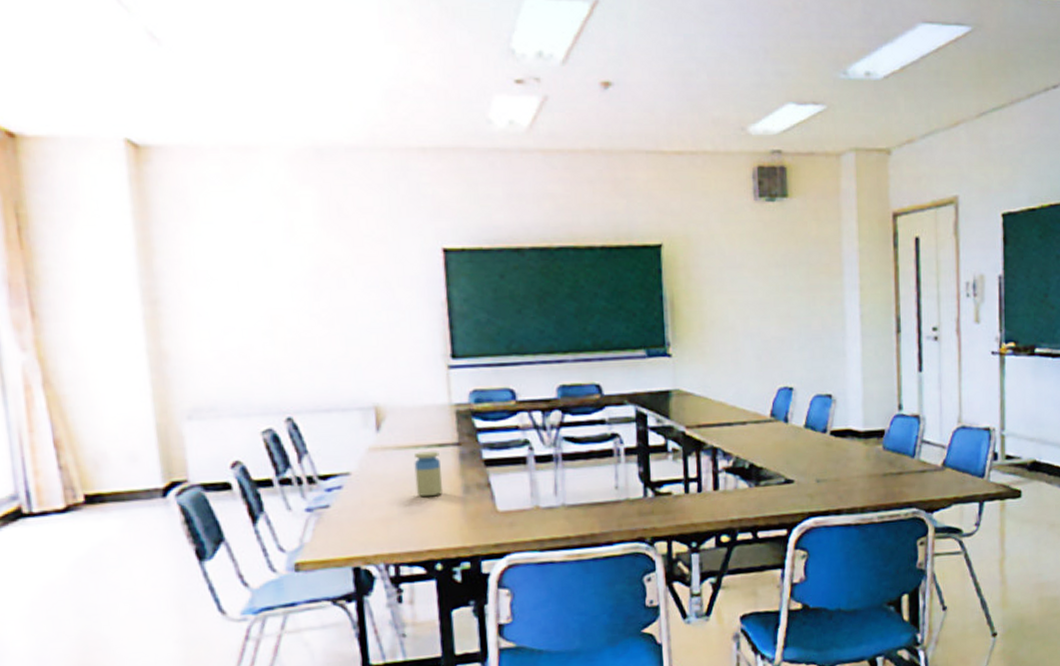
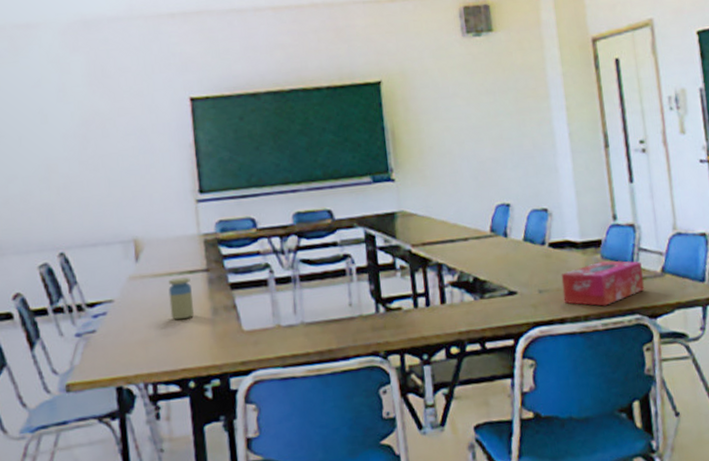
tissue box: none [840,451,924,499] -> present [561,260,645,306]

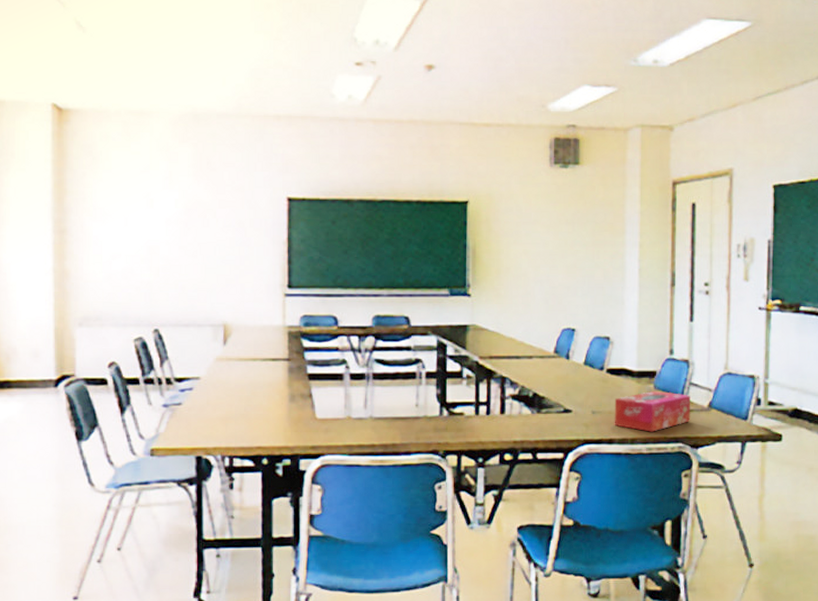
jar: present [168,277,195,320] -> none [251,364,273,402]

